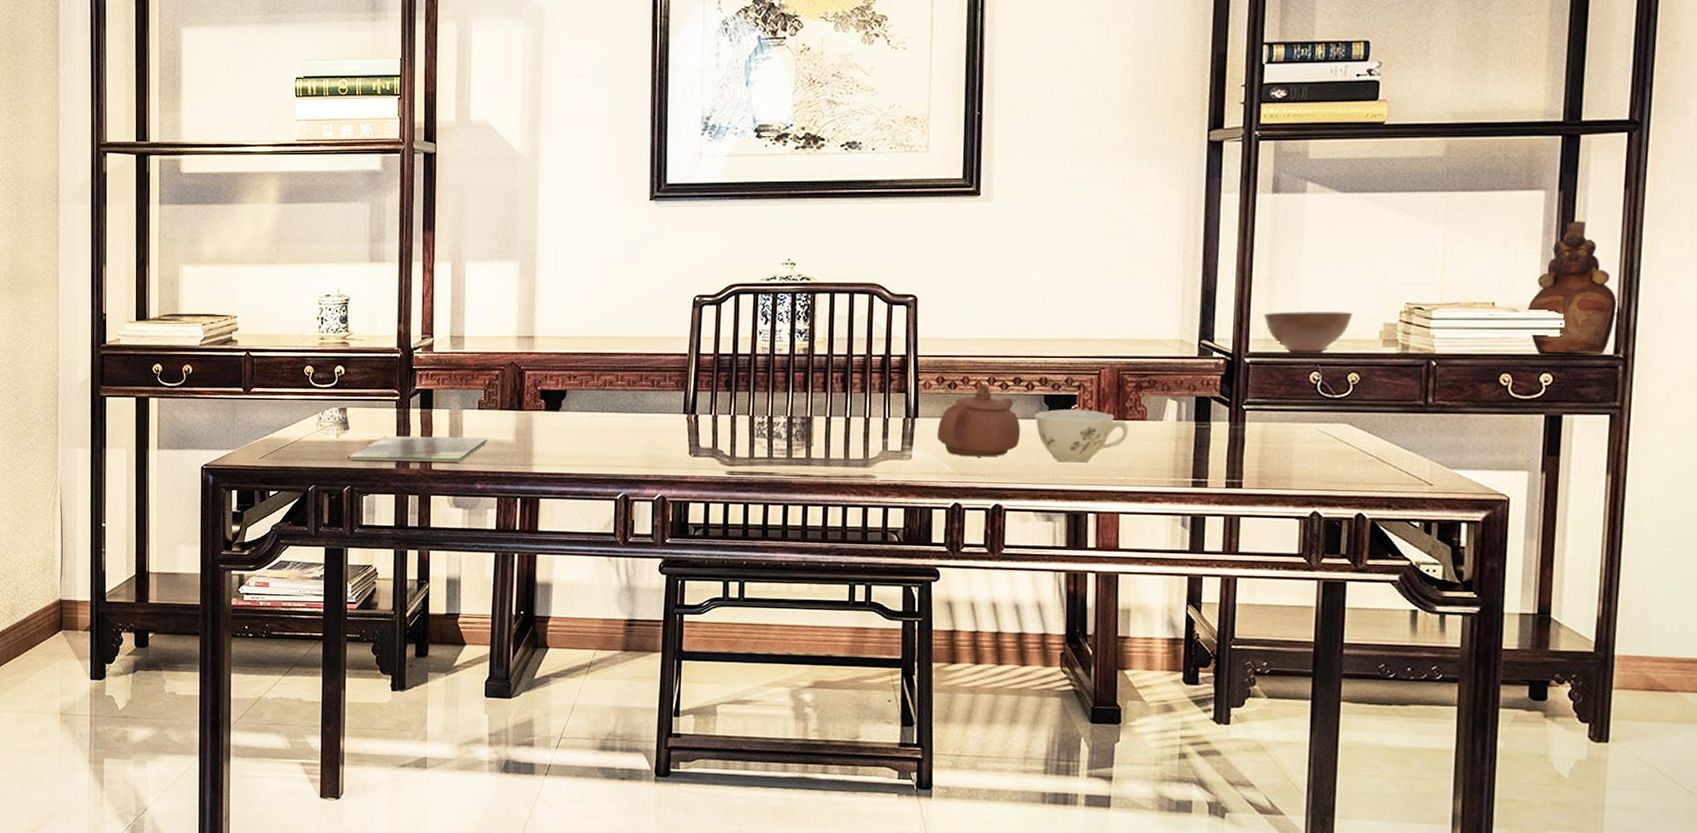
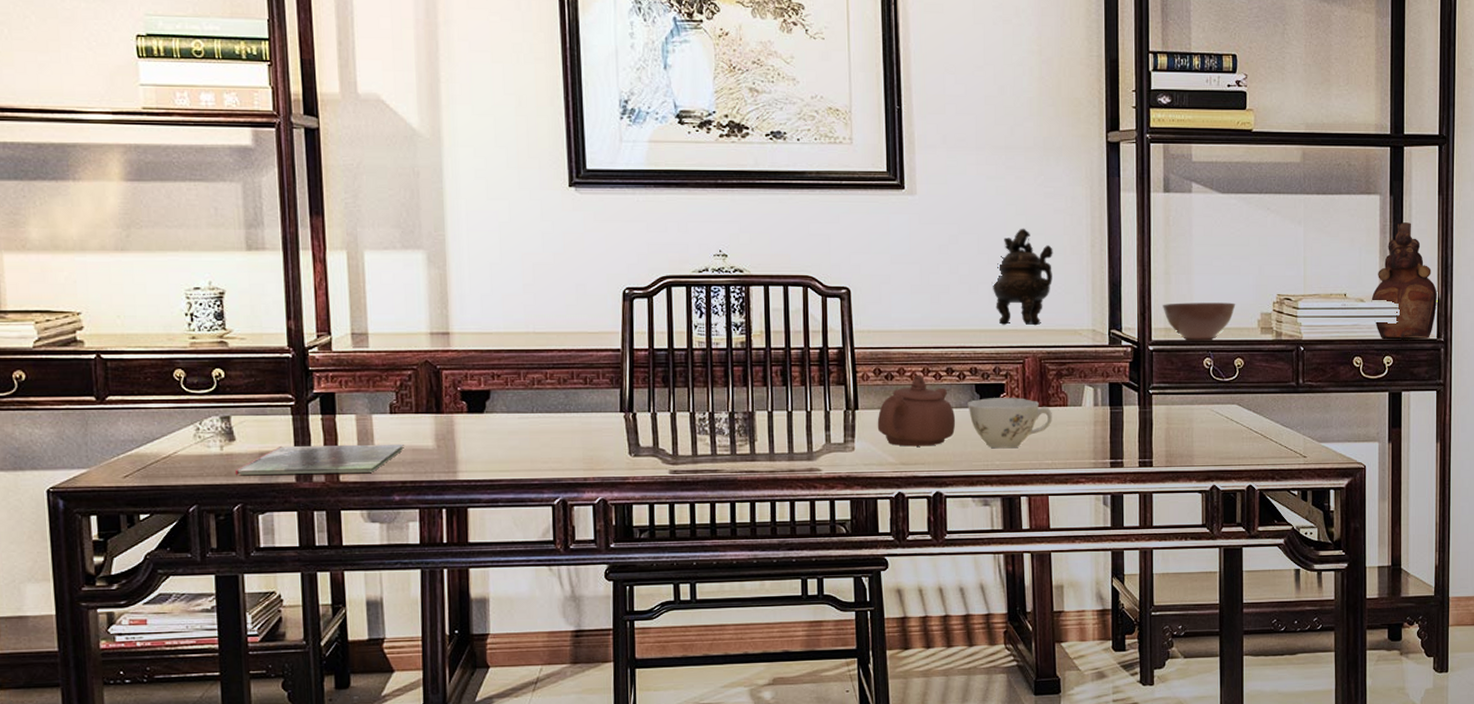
incense burner: none [1070,233,1140,335] -> present [993,228,1053,326]

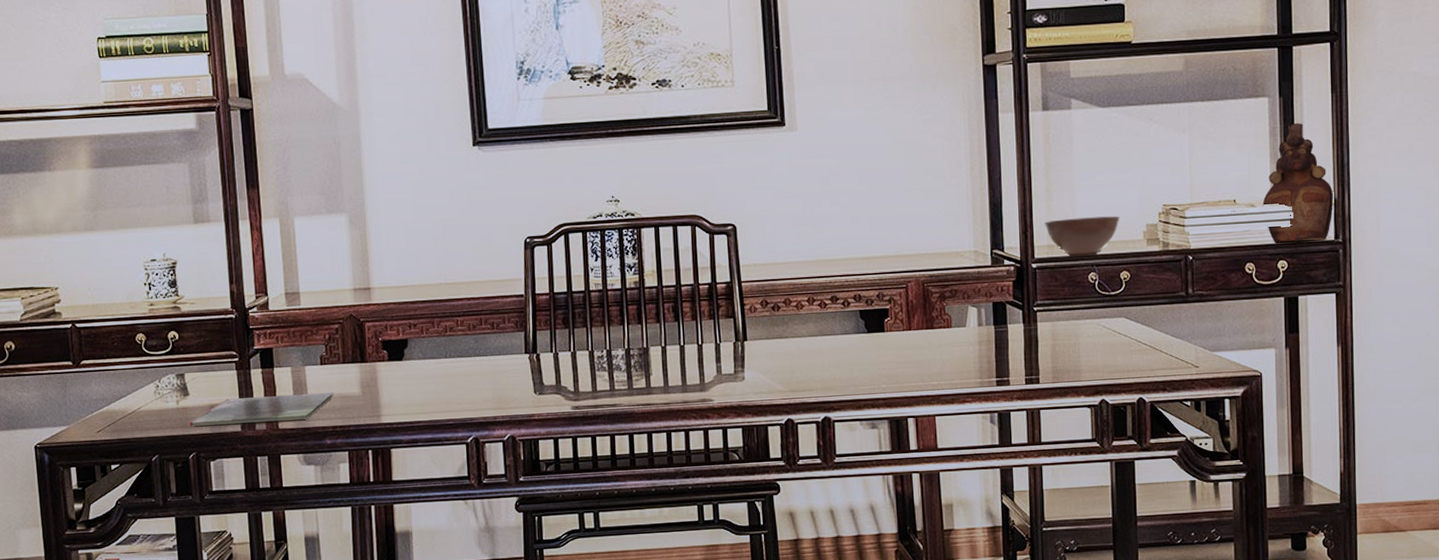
teapot: present [877,375,956,447] -> none [765,305,842,374]
teacup: present [967,398,1052,449] -> none [852,321,937,373]
incense burner: present [993,228,1053,326] -> none [874,155,933,252]

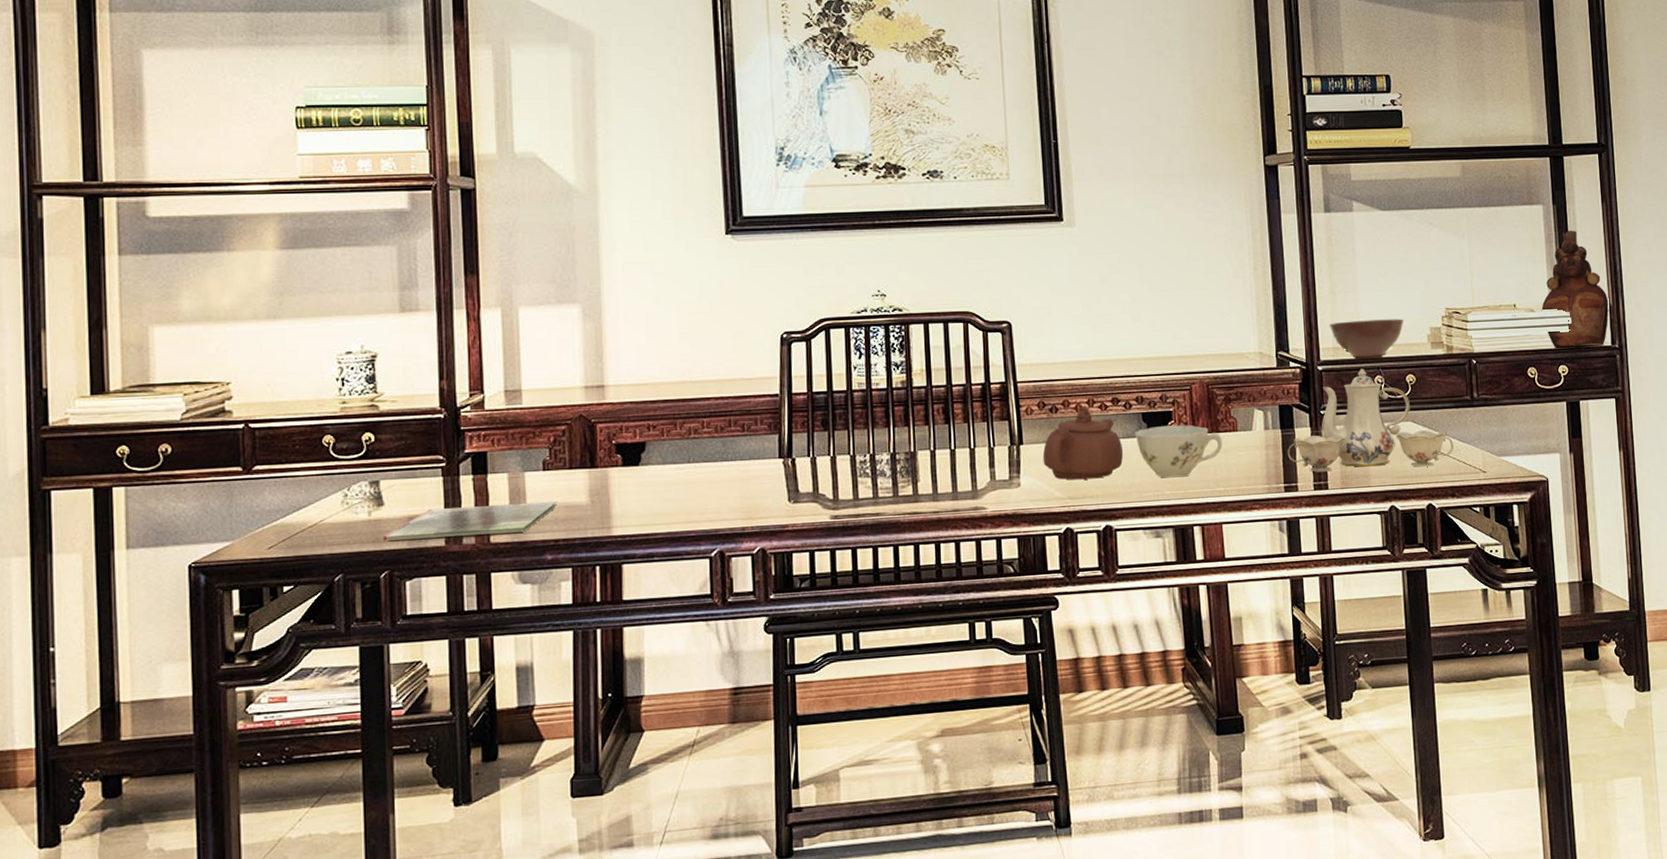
teapot: none [765,305,842,374] -> present [1042,407,1124,480]
teacup: none [852,321,937,373] -> present [1135,424,1223,478]
tea set: none [999,266,1166,367] -> present [1287,369,1453,472]

